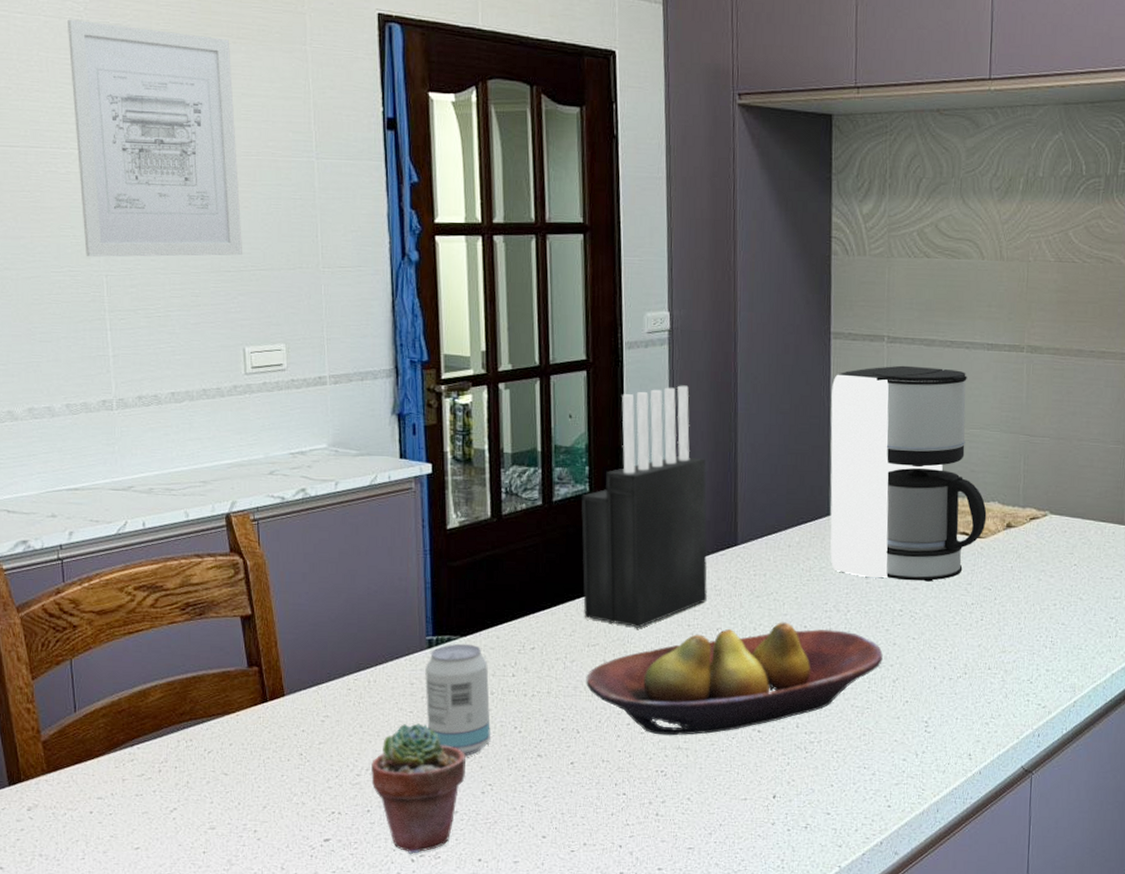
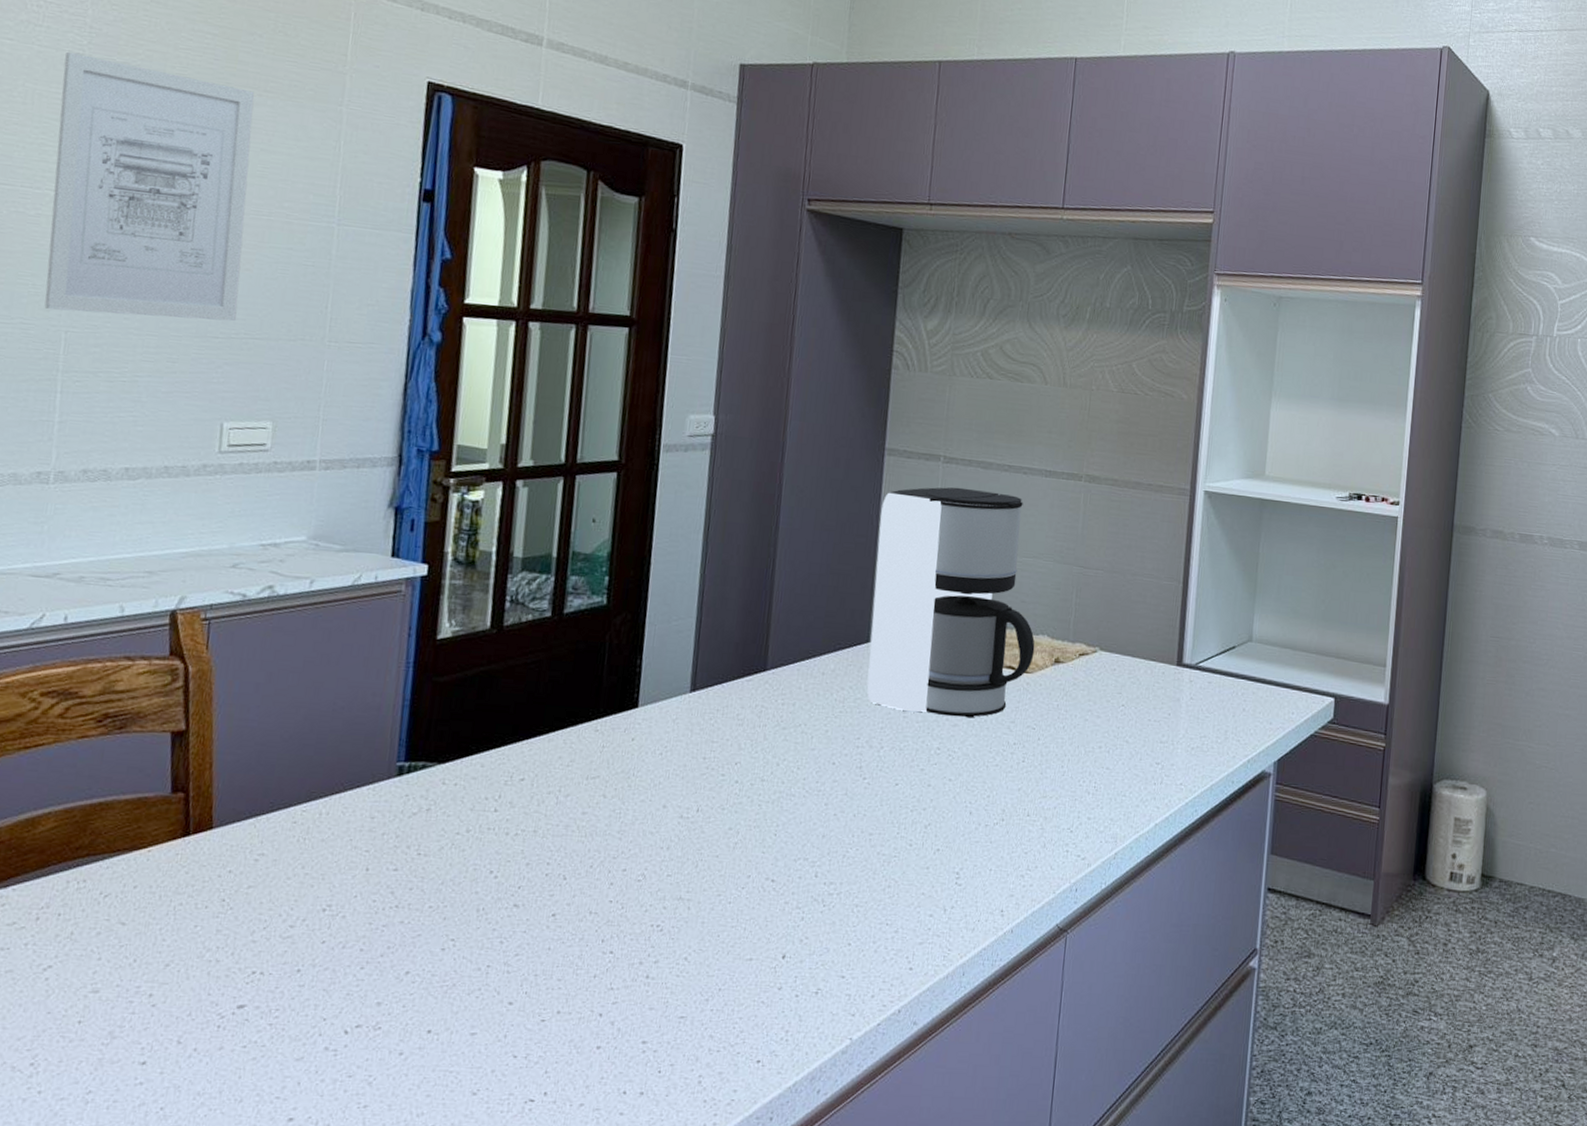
potted succulent: present [370,722,466,854] -> none [307,863,427,1024]
beverage can: present [425,643,491,757] -> none [385,771,467,906]
knife block: present [580,385,708,628] -> none [585,494,740,760]
fruit bowl: present [586,622,883,736] -> none [579,757,916,885]

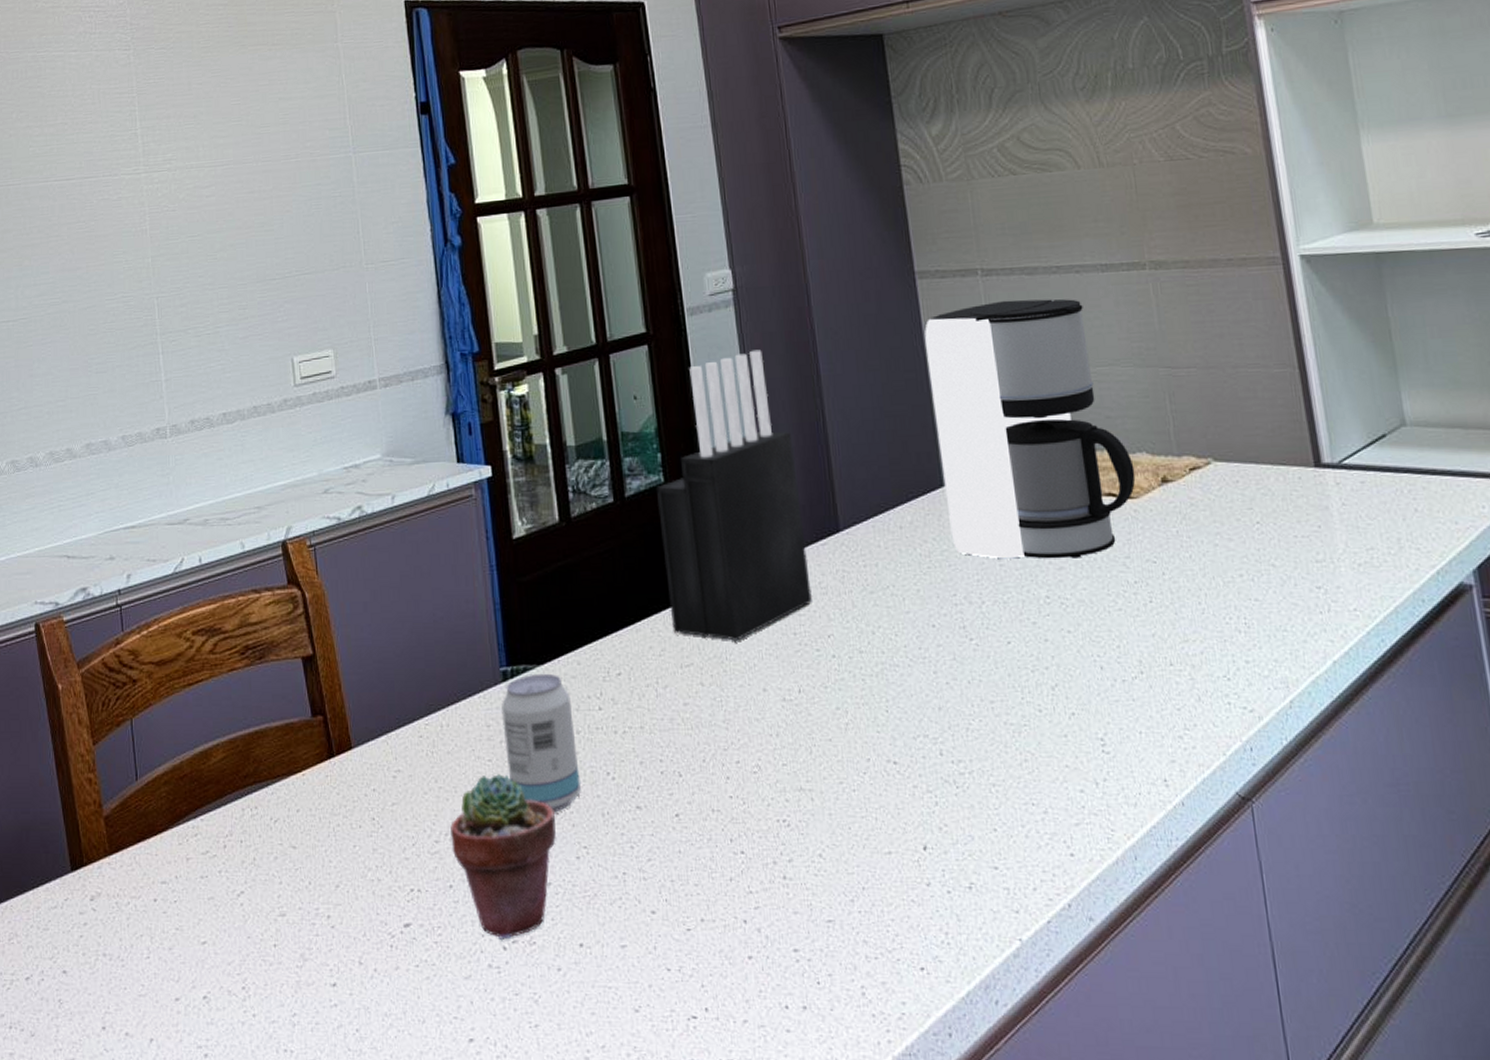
wall art: present [44,51,255,322] -> none [117,47,286,280]
potted succulent: none [307,863,427,1024] -> present [450,773,557,940]
beverage can: none [385,771,467,906] -> present [502,673,582,813]
knife block: none [585,494,740,760] -> present [655,349,813,641]

